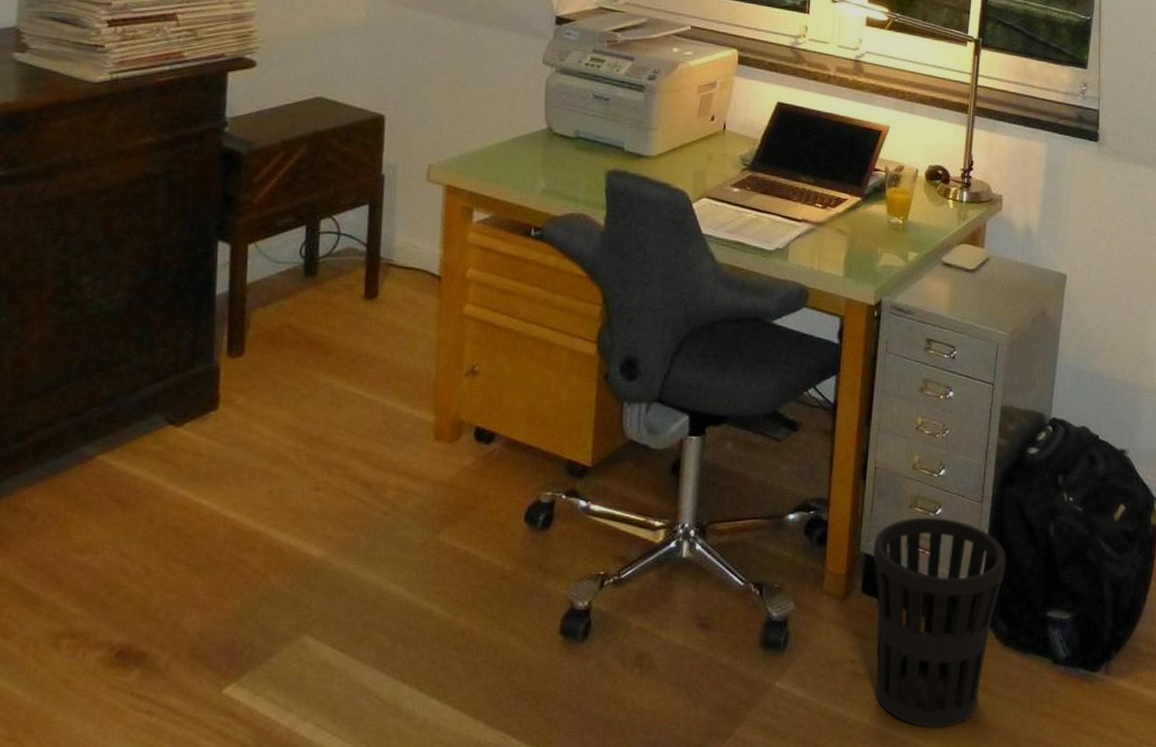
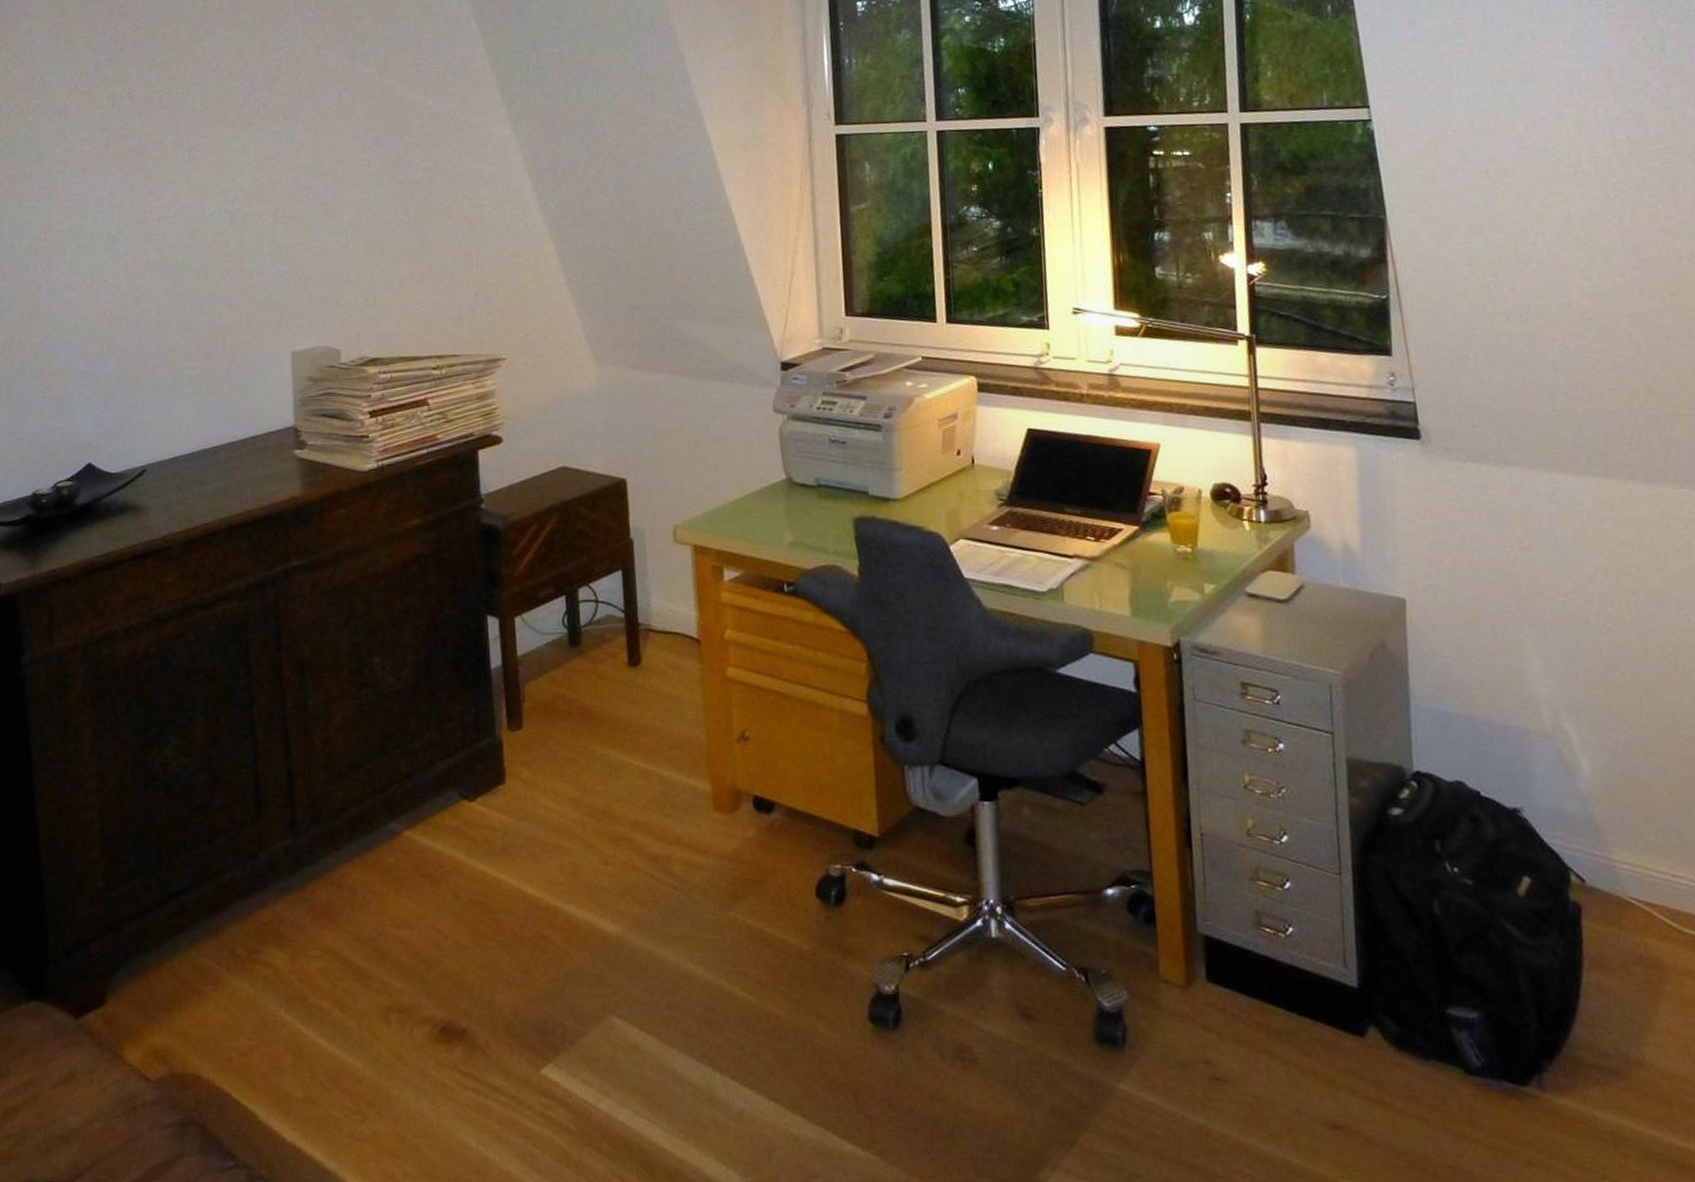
wastebasket: present [872,517,1006,728] -> none [1213,892,1384,1146]

